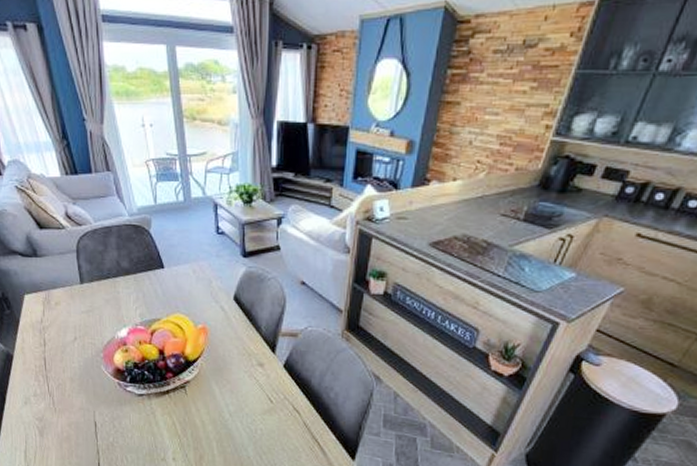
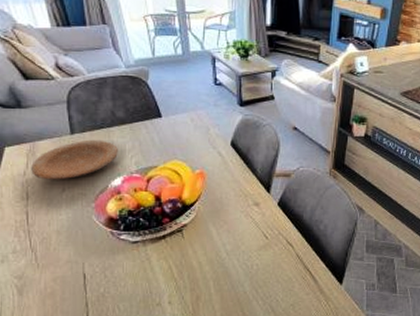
plate: none [47,289,123,329] -> present [31,139,118,180]

